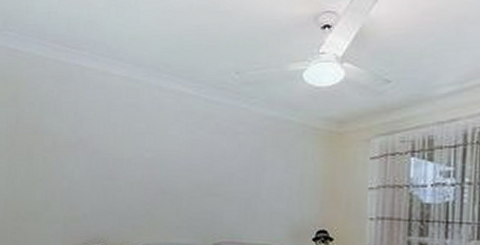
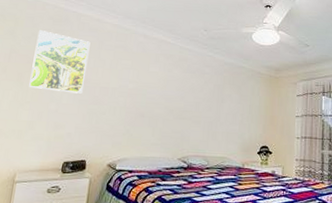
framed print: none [39,93,98,167] -> present [29,30,91,94]

